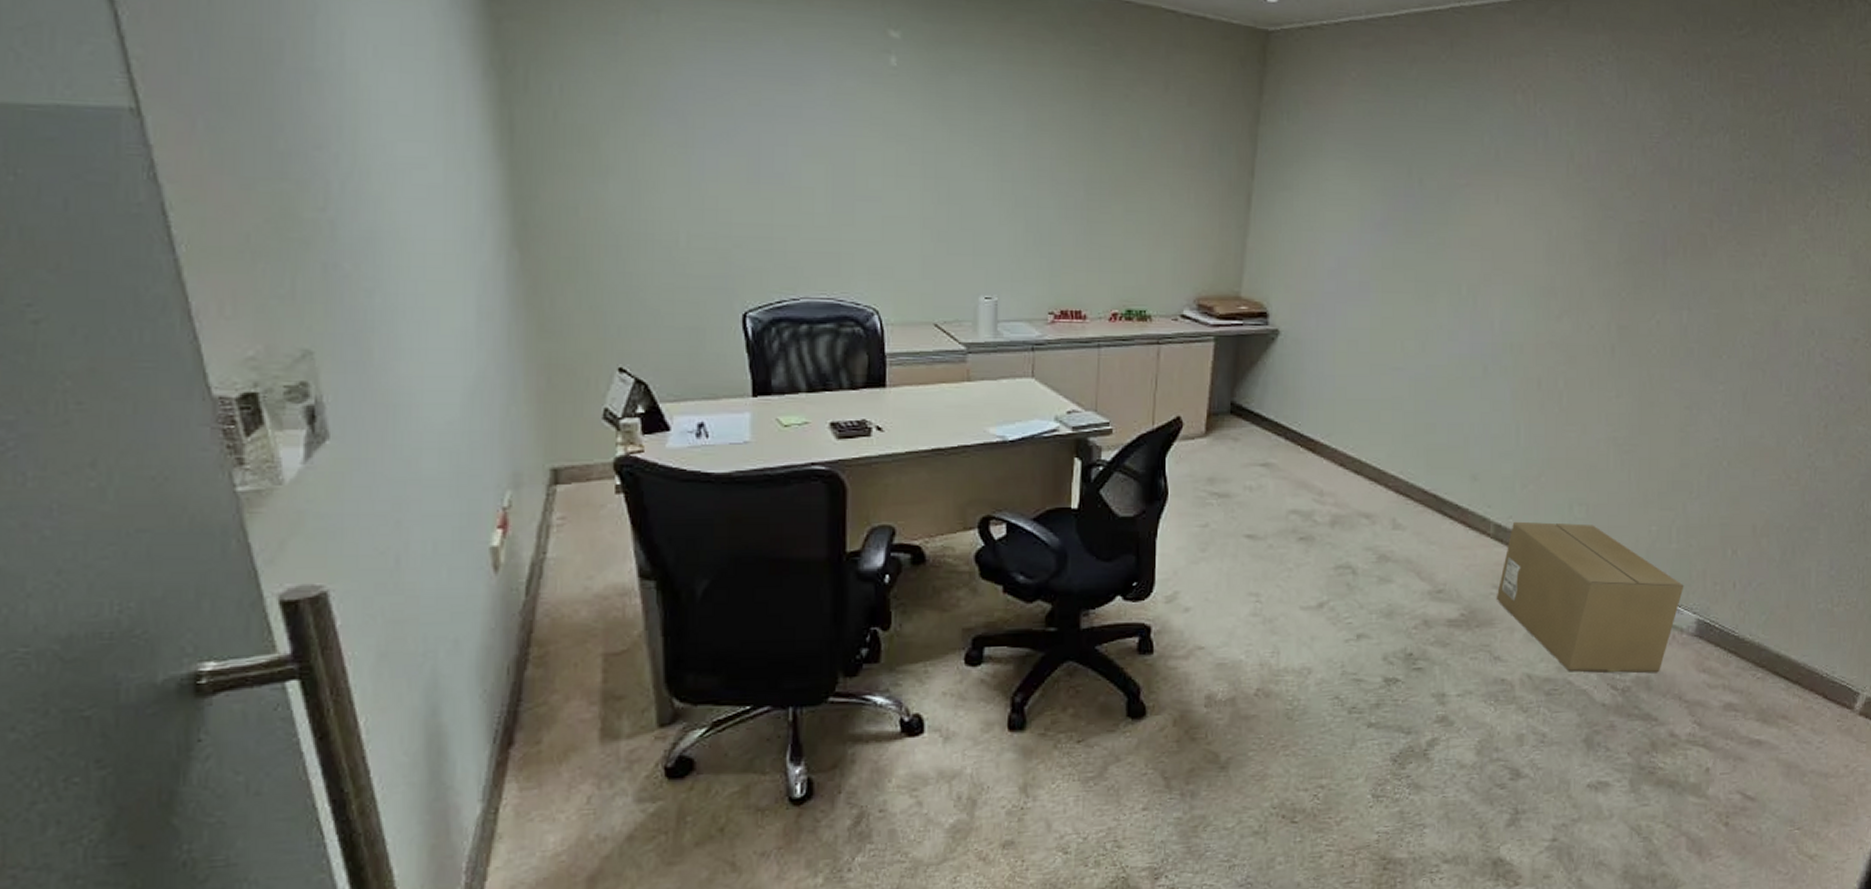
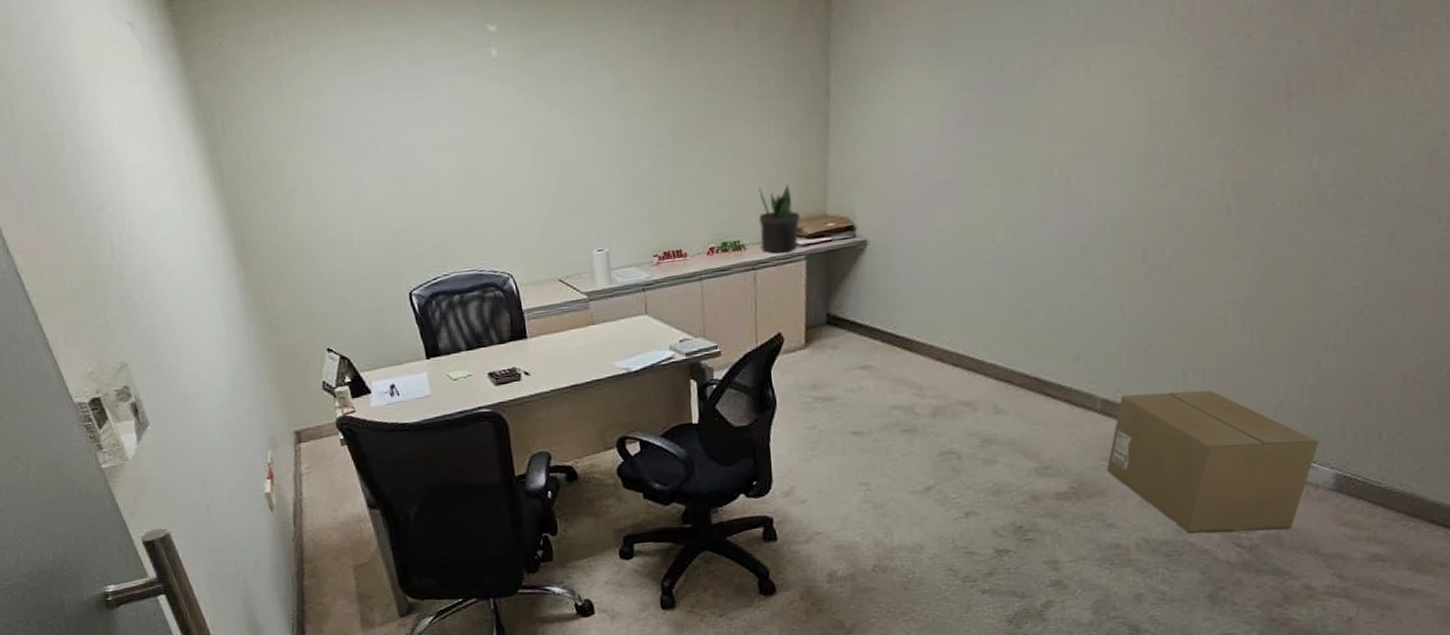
planter: none [1168,257,1213,330] -> present [758,183,801,254]

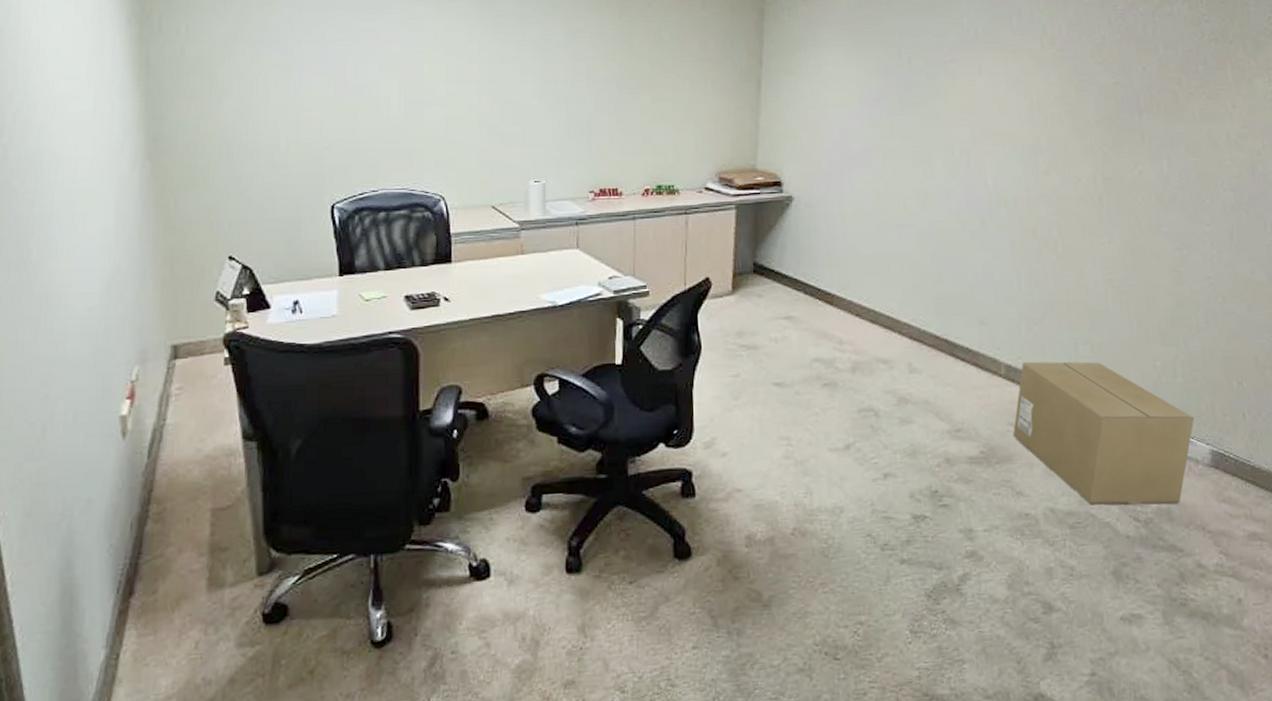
planter: present [758,183,801,254] -> none [693,137,733,201]

